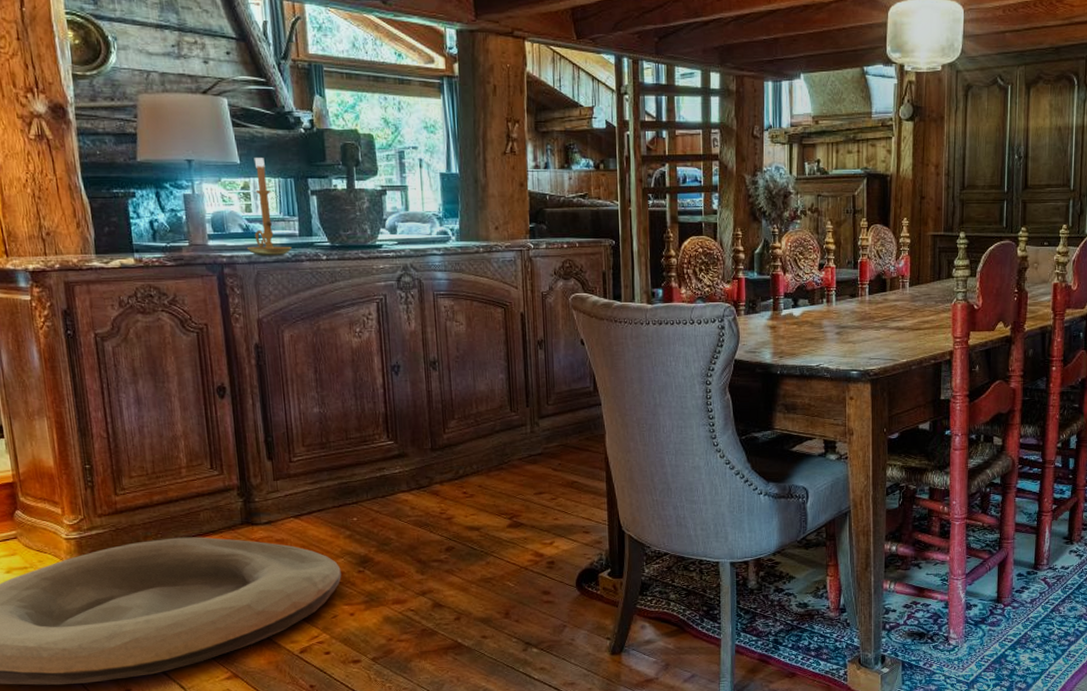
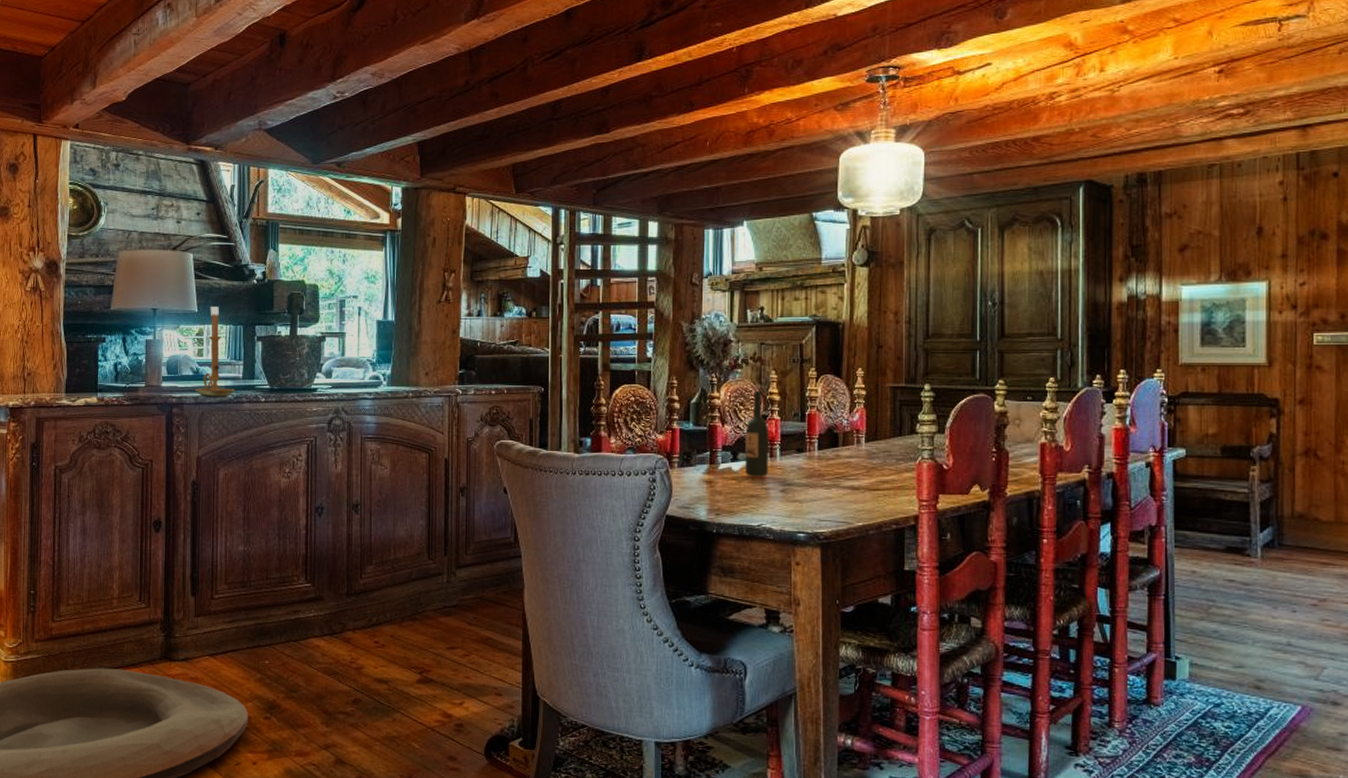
wine bottle: none [805,240,826,321] -> present [745,390,769,477]

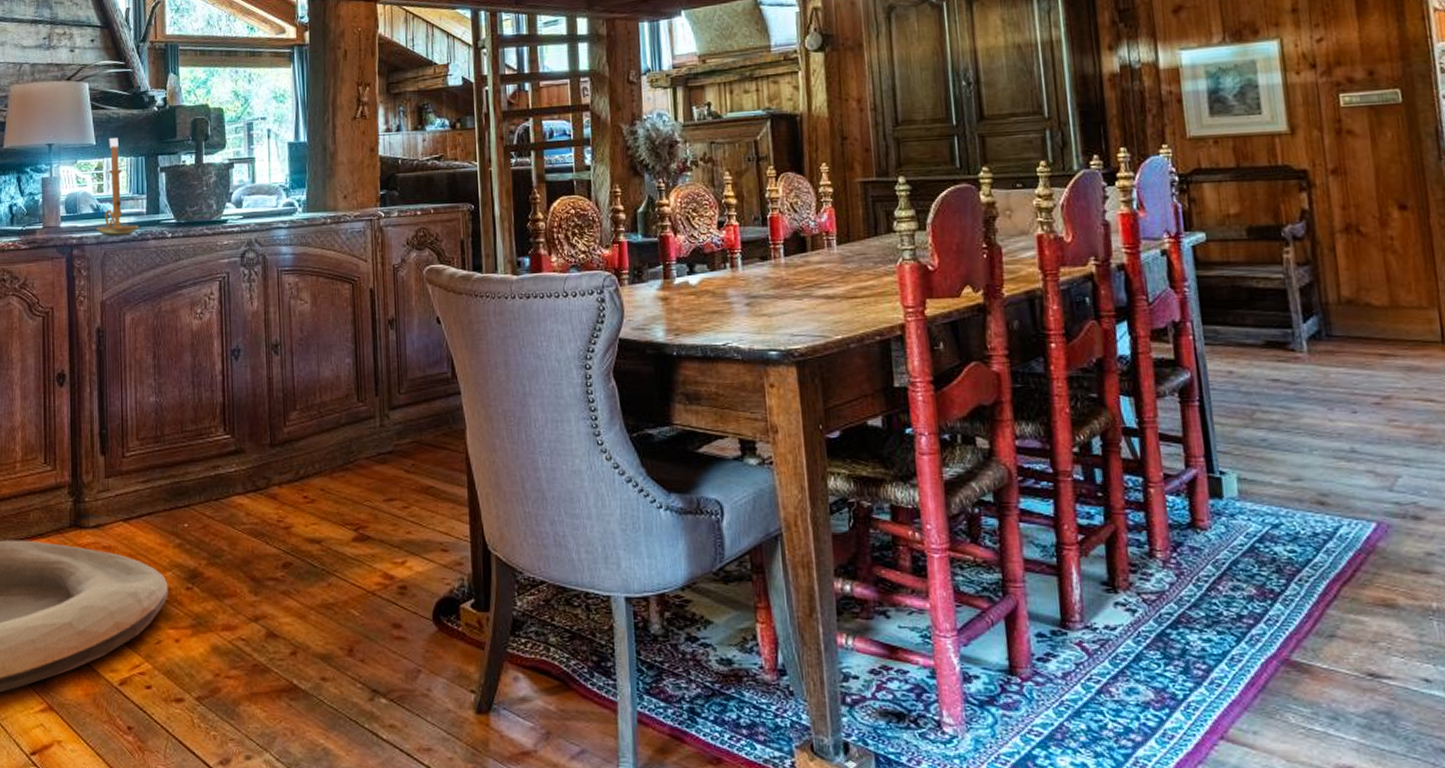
wine bottle: present [745,390,769,477] -> none [701,194,730,291]

